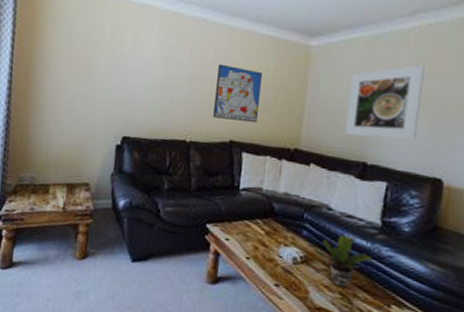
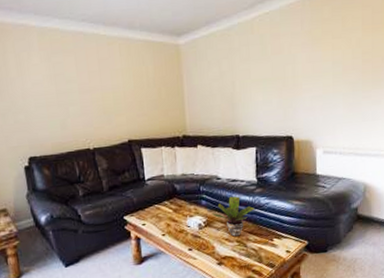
wall art: present [212,64,262,123] -> none [103,72,148,123]
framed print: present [345,64,425,141] -> none [216,47,270,116]

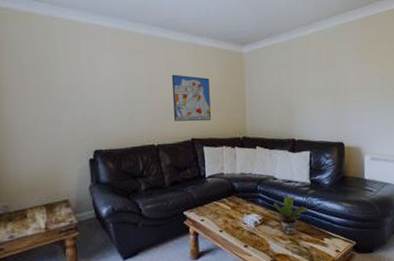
wall art: none [103,72,148,123] -> present [171,74,211,122]

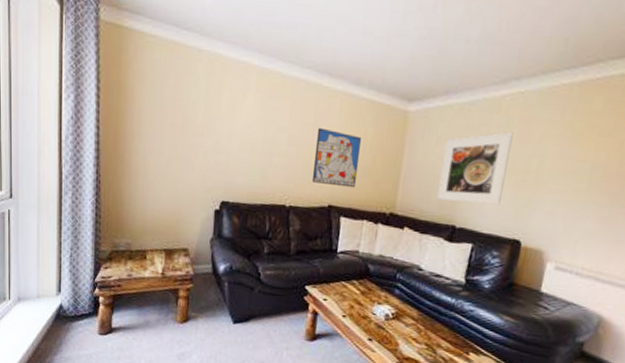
potted plant: present [267,196,307,235] -> none [403,292,455,339]
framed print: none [276,61,324,121] -> present [437,132,513,205]

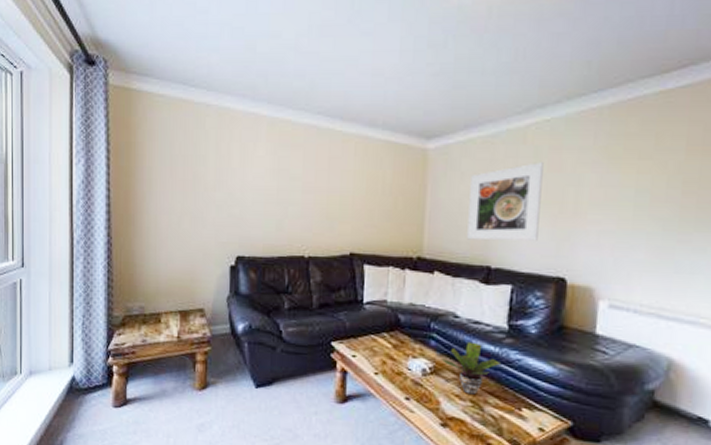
wall art: present [311,127,361,188] -> none [330,172,379,233]
potted plant: none [403,292,455,339] -> present [441,341,500,395]

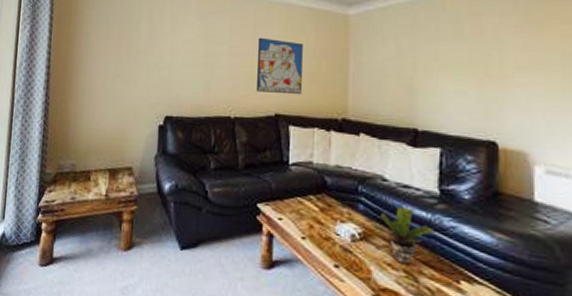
wall art: none [330,172,379,233] -> present [255,37,303,95]
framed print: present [467,162,544,241] -> none [392,27,465,104]

